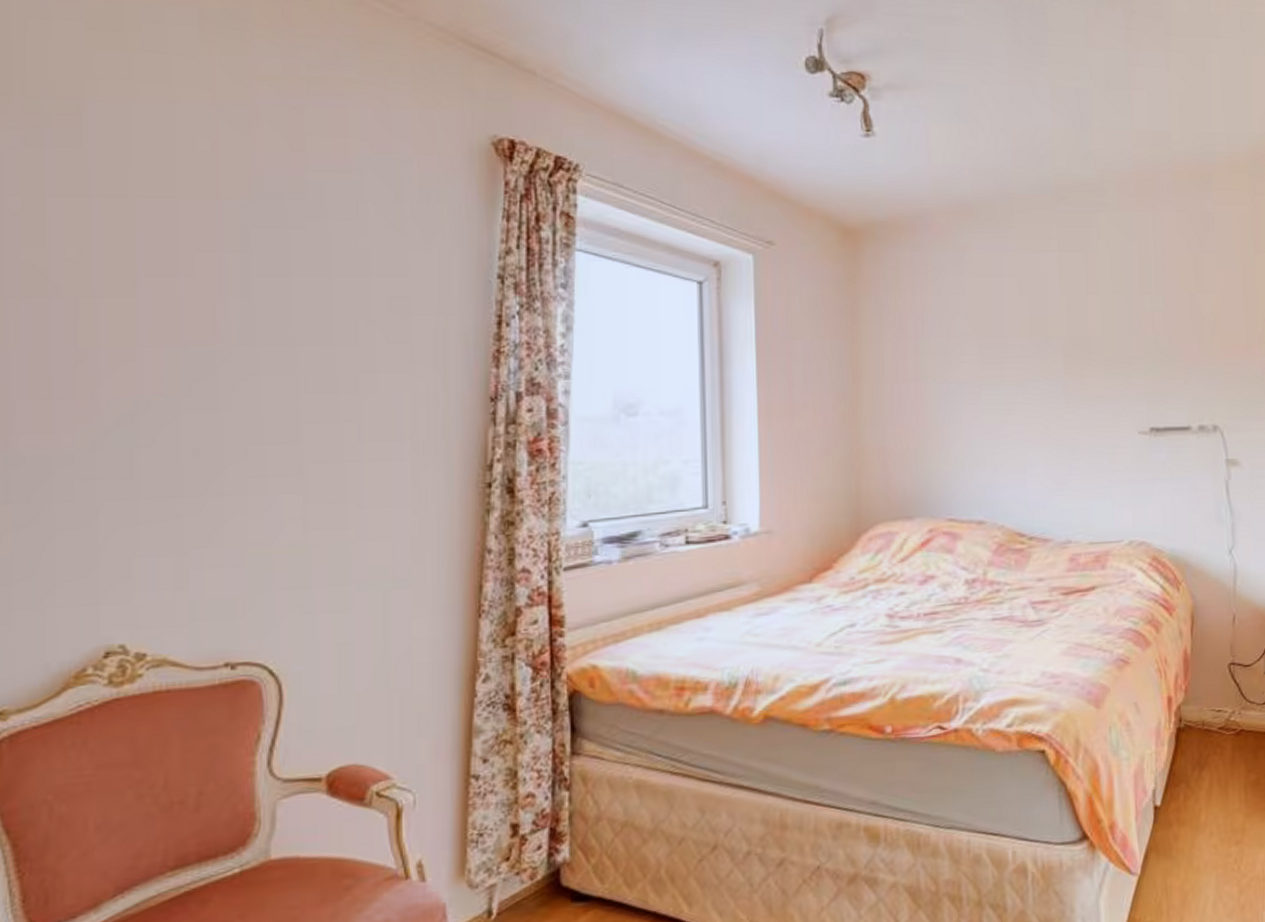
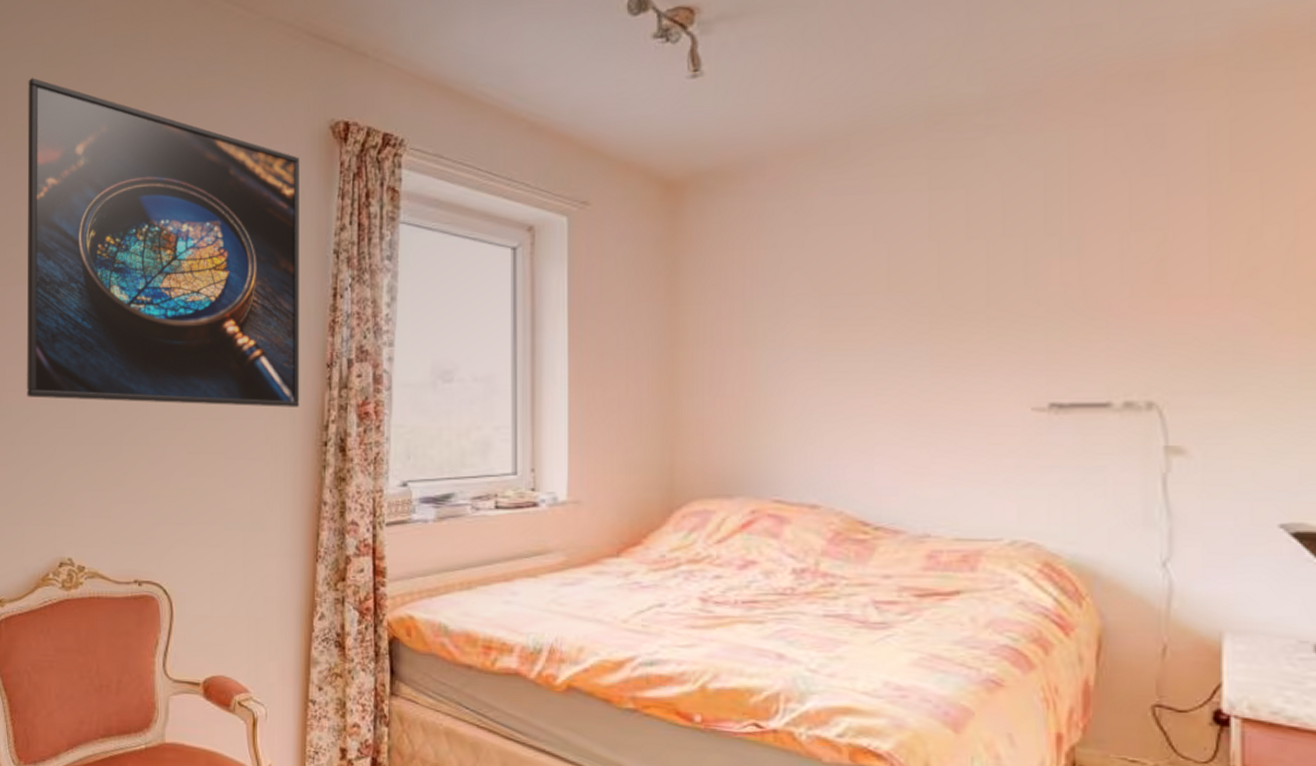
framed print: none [52,40,457,447] -> present [27,78,300,407]

